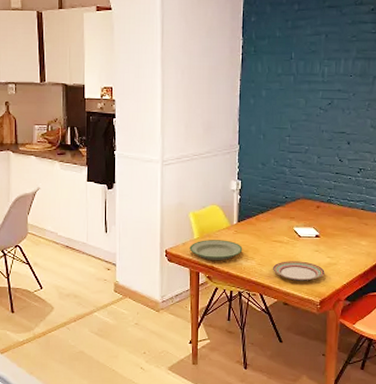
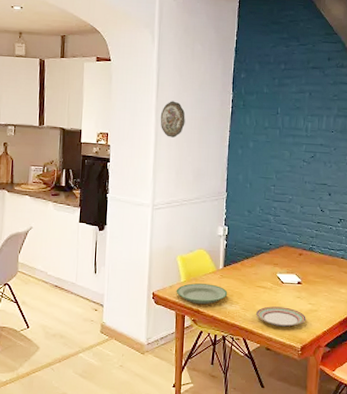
decorative plate: none [166,50,193,89] -> present [160,101,186,138]

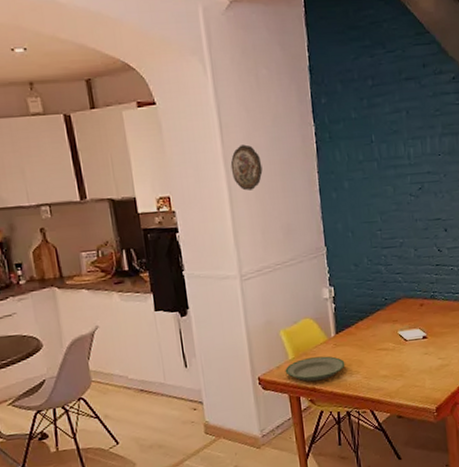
plate: present [256,306,306,327] -> none [381,367,438,390]

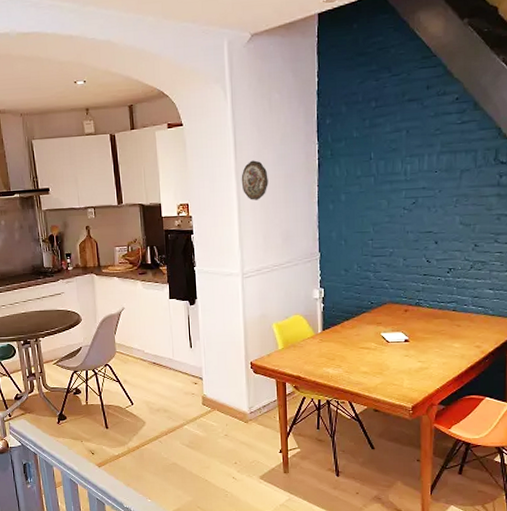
plate: present [285,356,345,382] -> none [274,349,329,371]

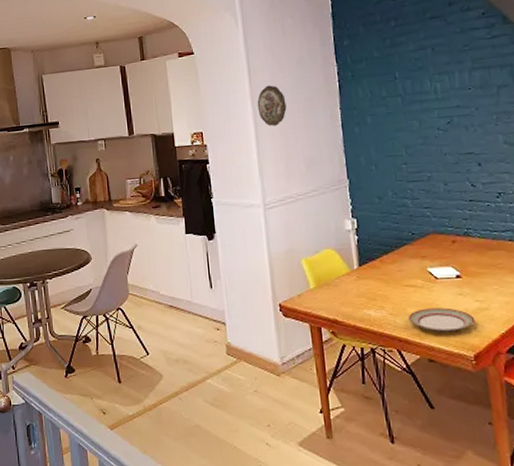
plate: none [361,367,416,387] -> present [409,307,475,332]

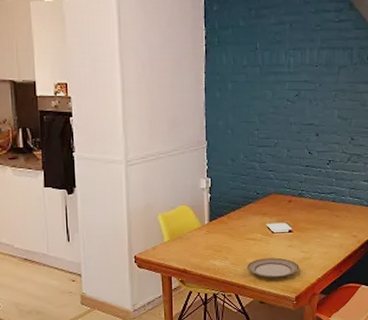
decorative plate: present [257,85,287,126] -> none [125,41,154,84]

